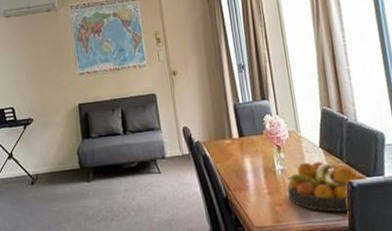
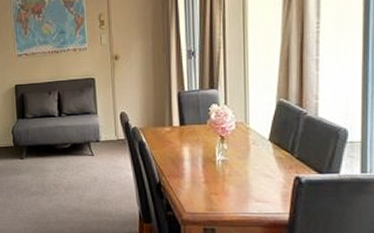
fruit bowl: present [286,160,368,212] -> none [225,153,319,206]

